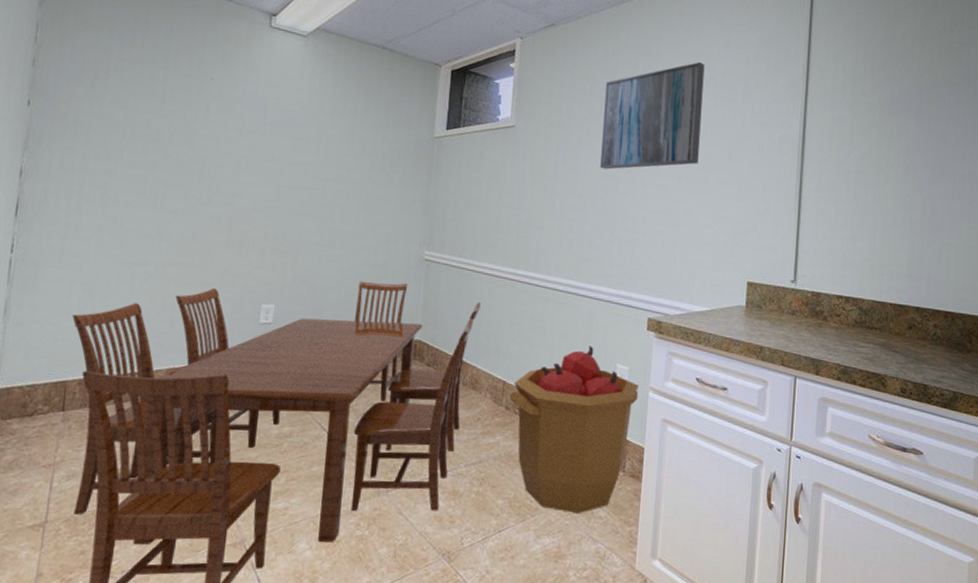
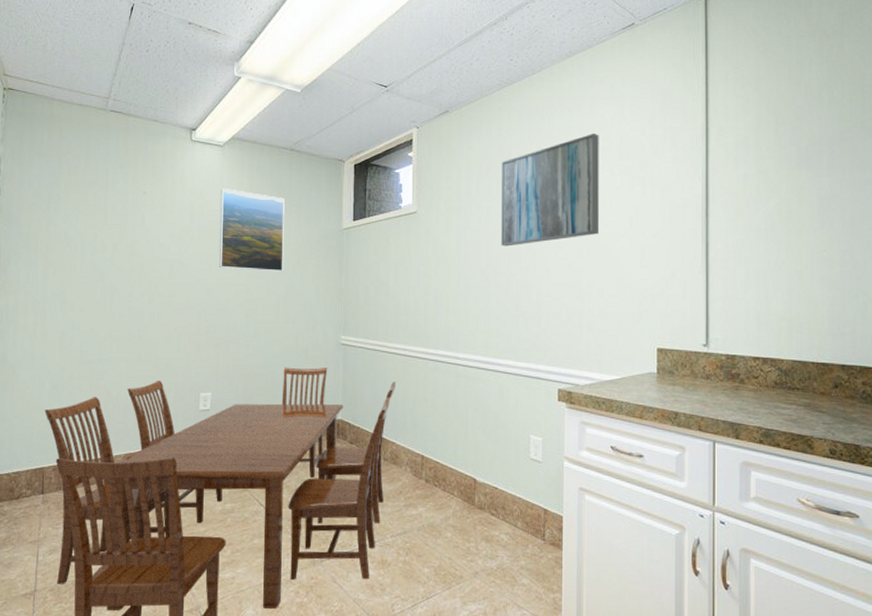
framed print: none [293,82,373,178] -> present [219,188,285,272]
trash can: present [509,346,639,514] -> none [428,418,553,582]

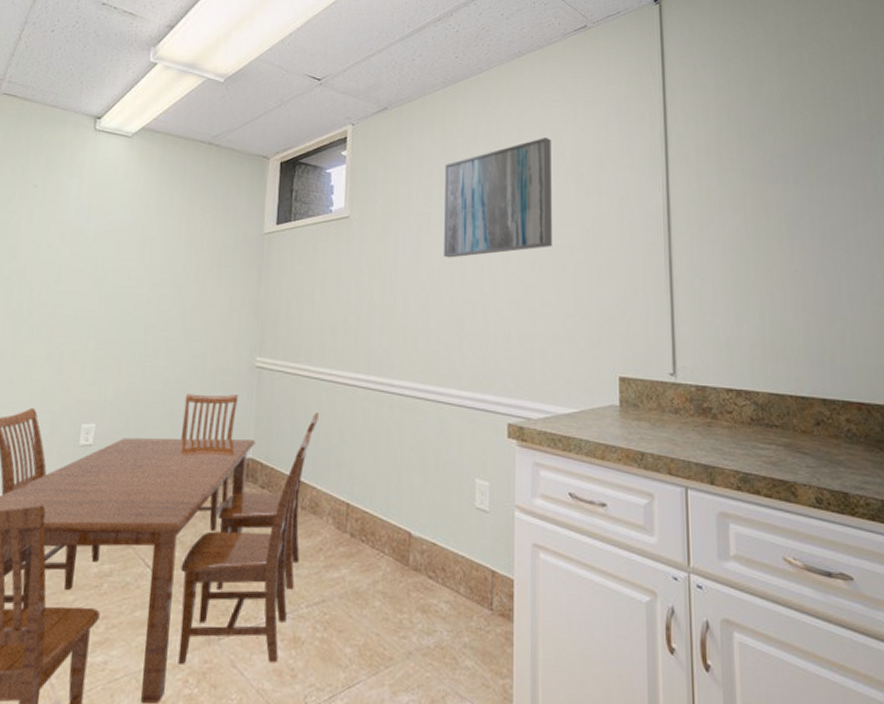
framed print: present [219,188,285,272] -> none [117,184,199,281]

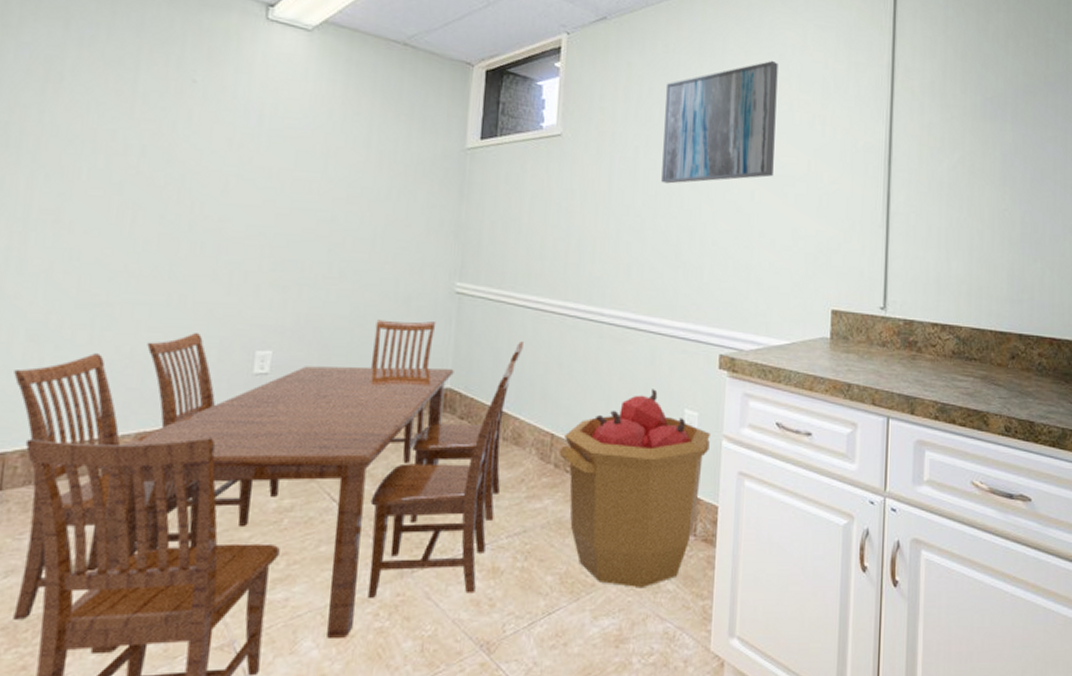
trash can: none [354,458,502,664] -> present [559,389,710,589]

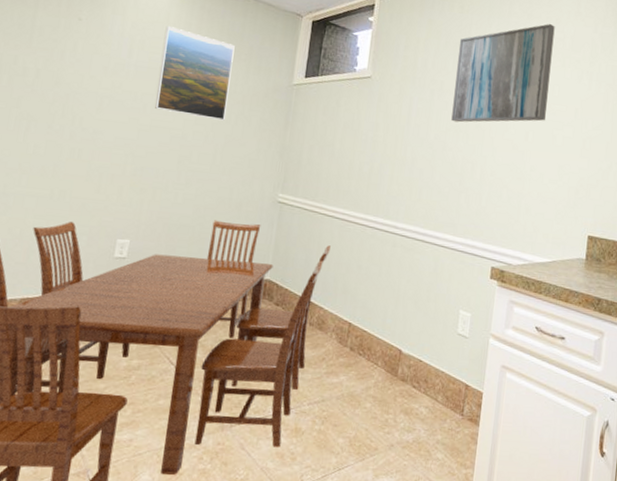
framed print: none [295,85,392,197] -> present [155,26,235,121]
trash can: present [559,389,710,589] -> none [354,291,480,455]

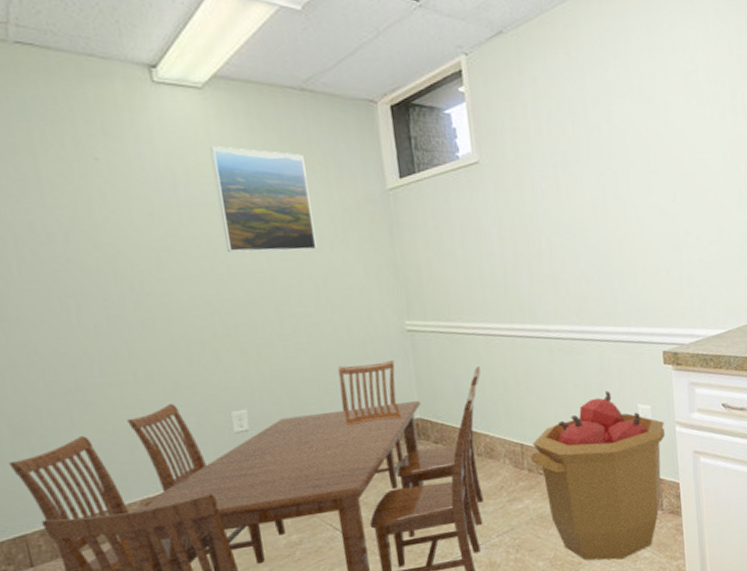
trash can: none [354,291,480,455] -> present [530,391,665,561]
wall art: present [451,23,555,123] -> none [574,54,692,197]

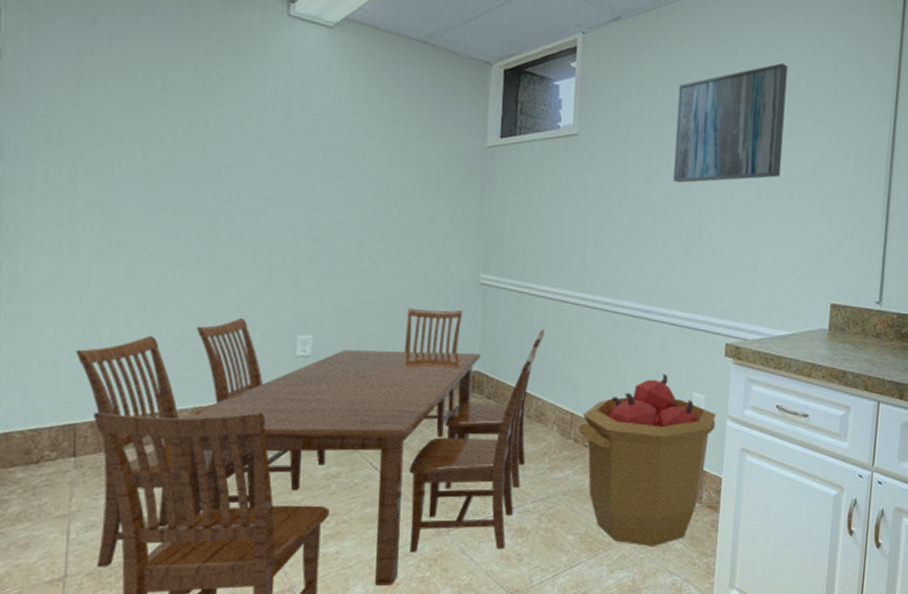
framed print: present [209,146,317,253] -> none [326,82,414,193]
wall art: none [574,54,692,197] -> present [673,62,788,183]

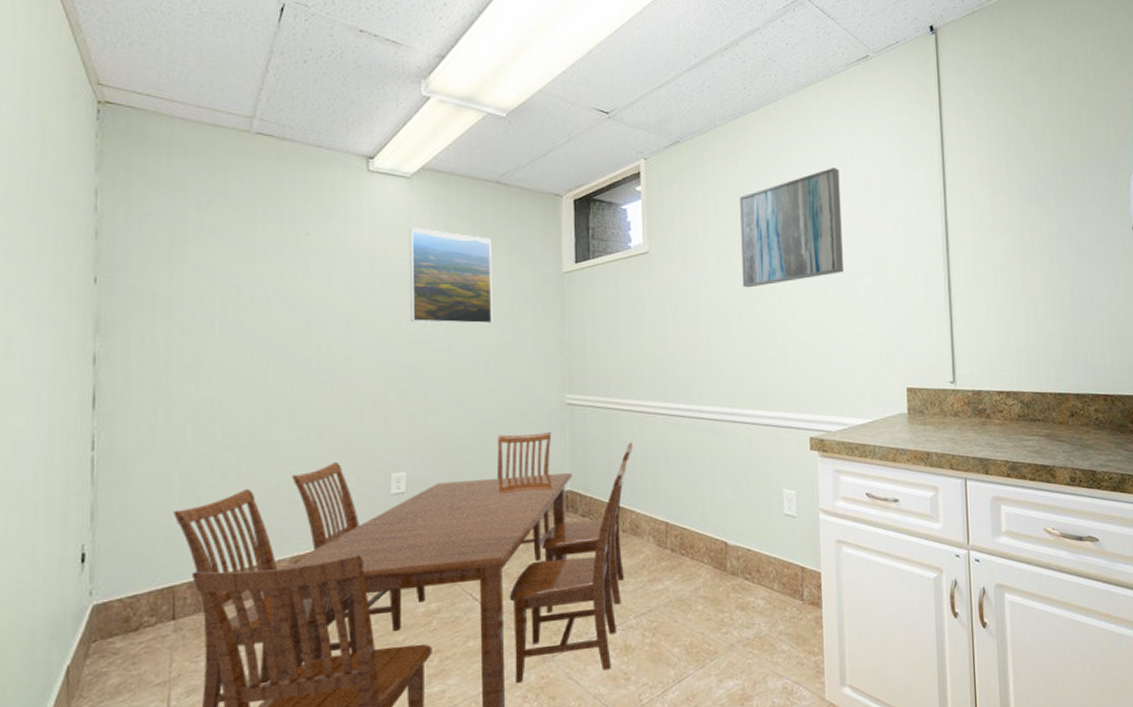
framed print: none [326,82,414,193] -> present [409,228,492,324]
trash can: present [578,374,716,547] -> none [674,473,808,651]

